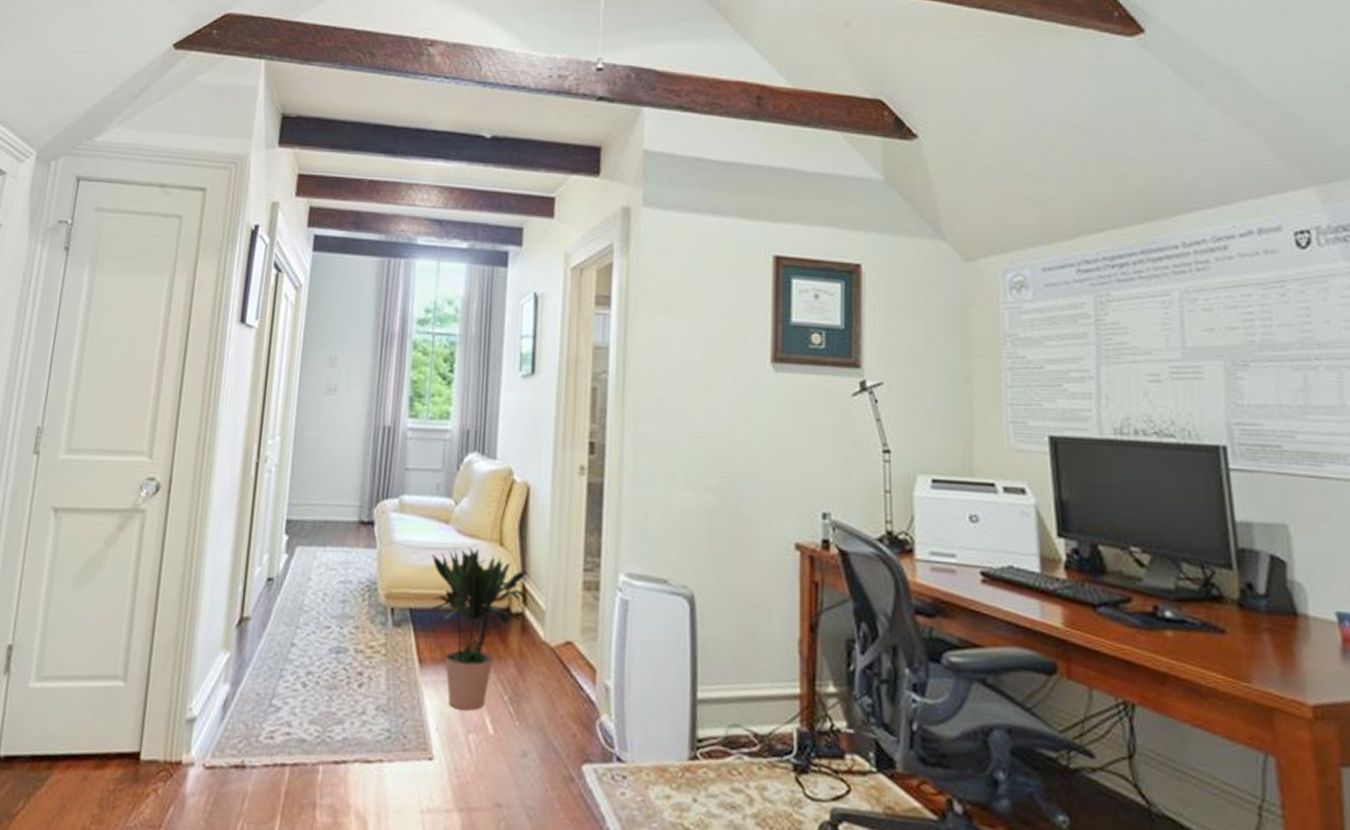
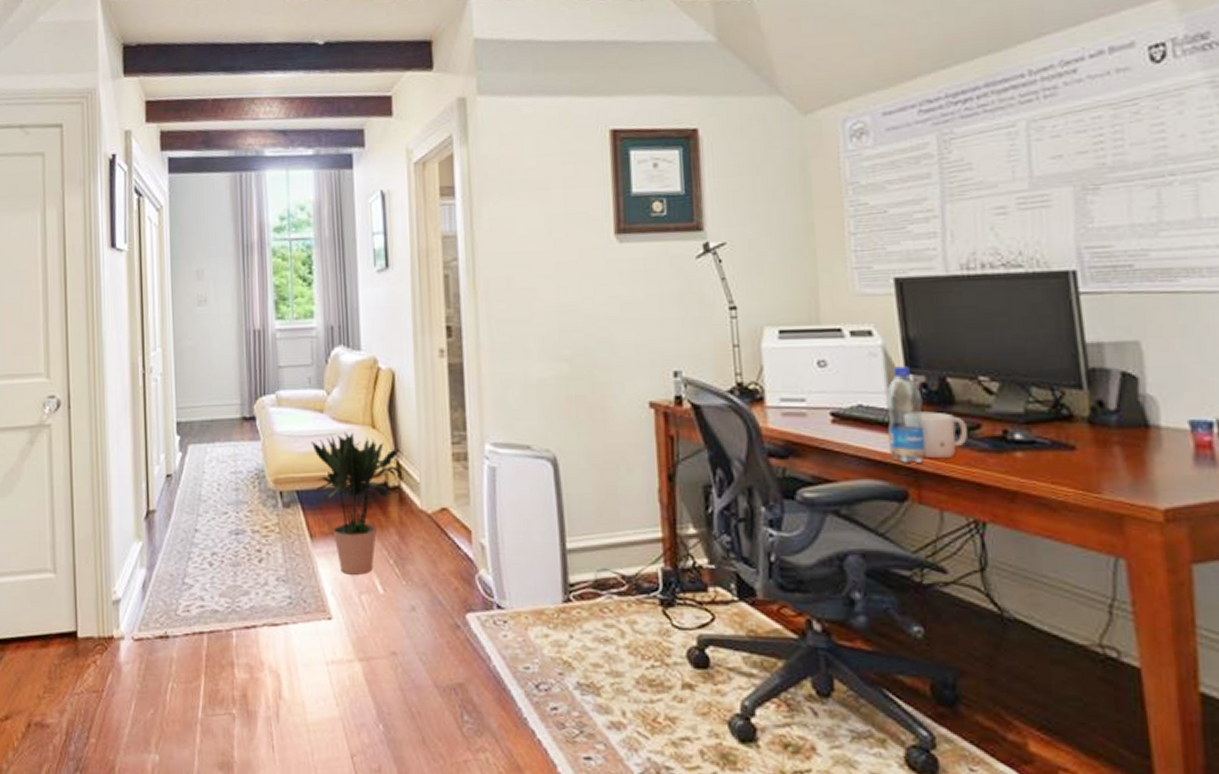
bottle: none [1037,528,1076,636] -> present [886,366,926,464]
mug: none [1071,579,1119,632] -> present [920,411,969,459]

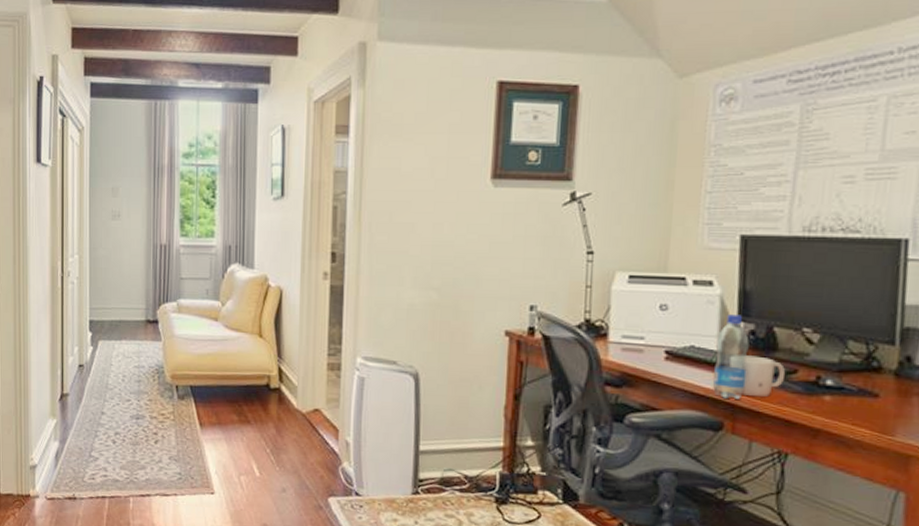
potted plant: present [311,432,402,575] -> none [205,339,283,460]

